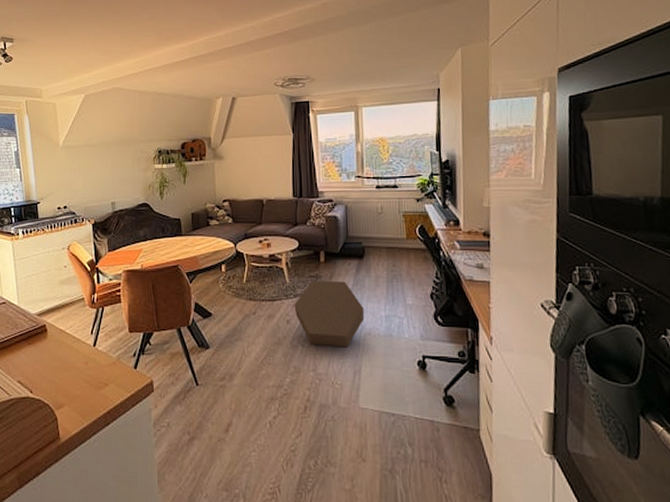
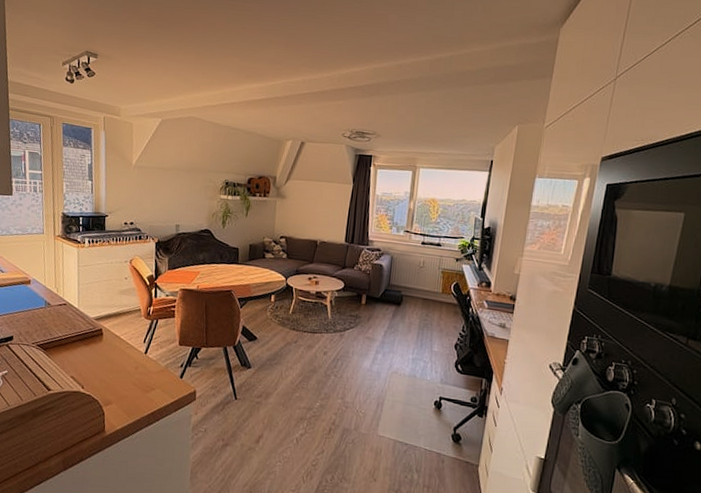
pouf: present [294,280,365,348] -> none [332,319,395,382]

